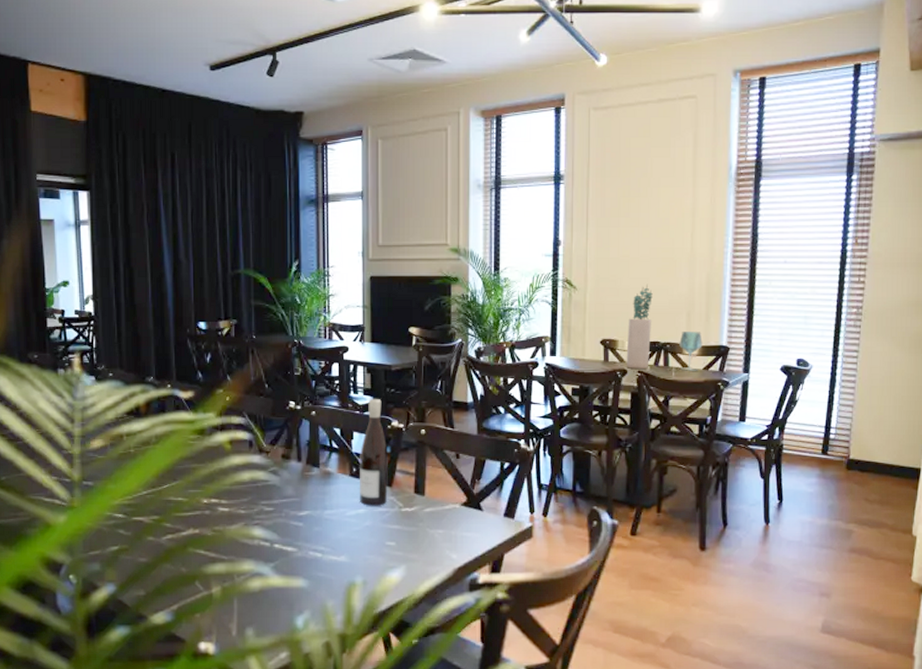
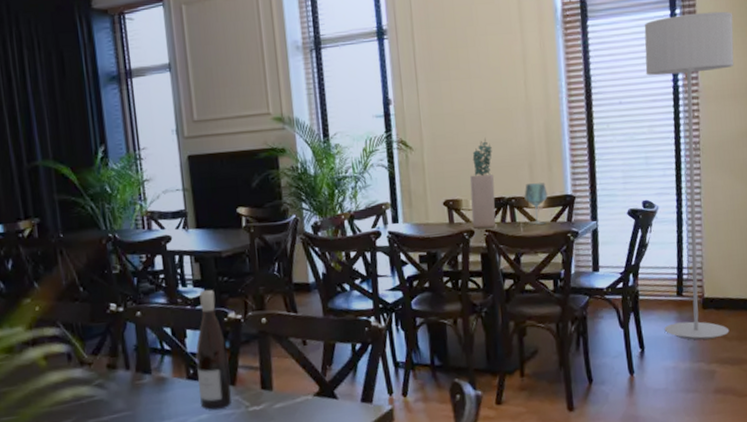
floor lamp: none [805,180,913,499] -> present [644,11,734,340]

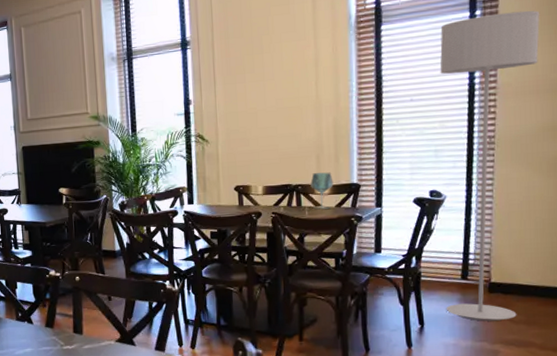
bottle: present [195,289,233,410] -> none [23,251,51,346]
vase: present [469,137,496,229] -> none [259,132,283,211]

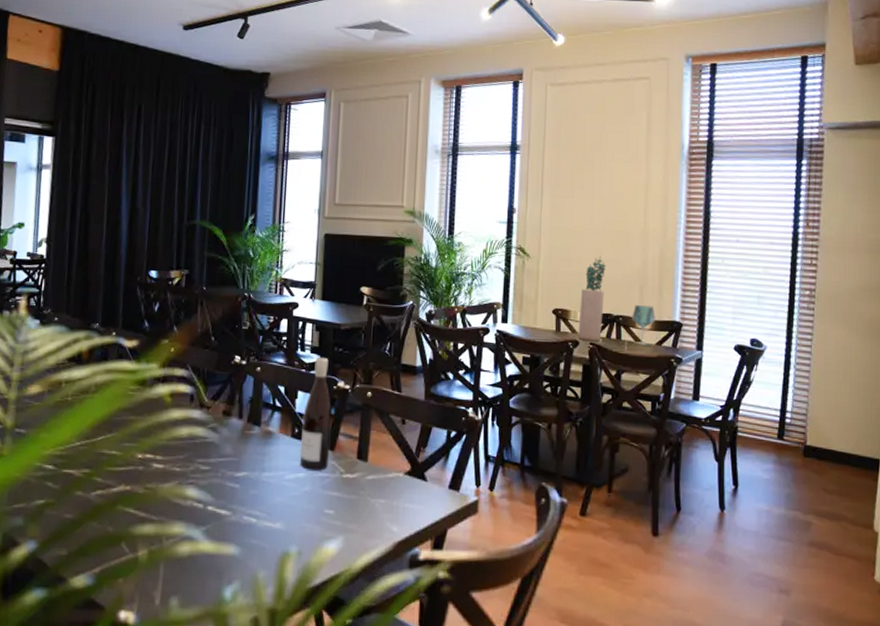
bottle: none [23,251,51,346] -> present [299,356,332,471]
vase: none [259,132,283,211] -> present [578,255,606,342]
floor lamp: present [440,10,540,321] -> none [761,166,861,489]

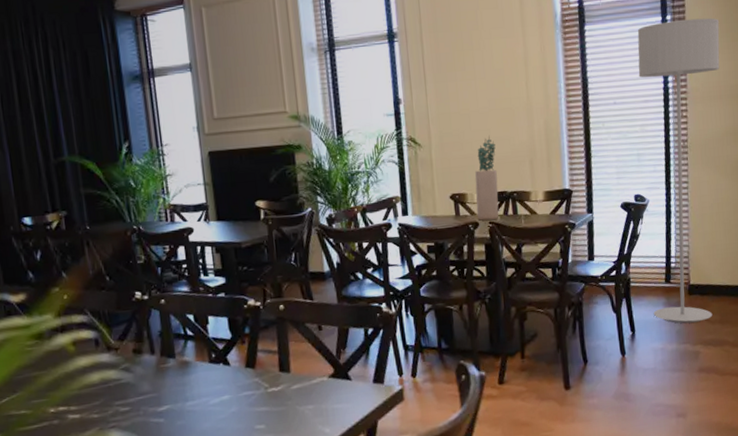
bottle: present [299,356,332,471] -> none [217,278,252,391]
wine glass: present [632,305,655,346] -> none [525,178,547,218]
floor lamp: none [761,166,861,489] -> present [637,18,720,324]

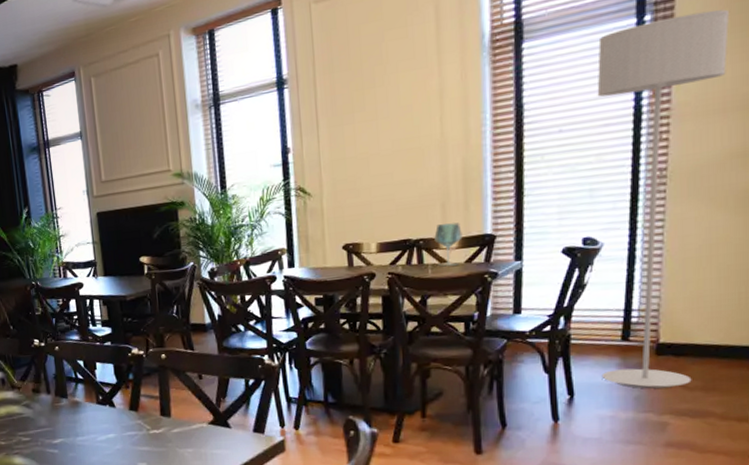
vase: present [474,135,499,221] -> none [372,179,401,271]
wine glass: none [525,178,547,218] -> present [434,222,463,267]

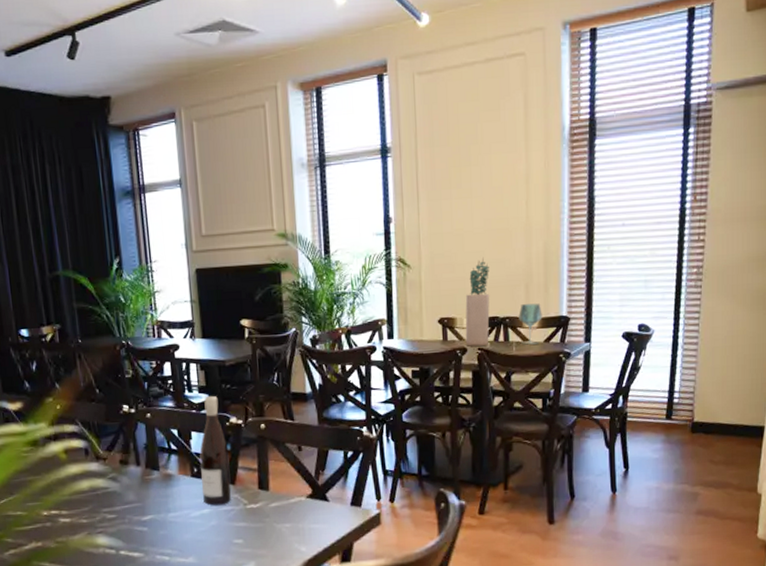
bottle: none [104,328,135,431] -> present [199,395,232,506]
vase: none [372,179,401,271] -> present [465,257,490,347]
floor lamp: present [597,9,730,389] -> none [650,130,751,463]

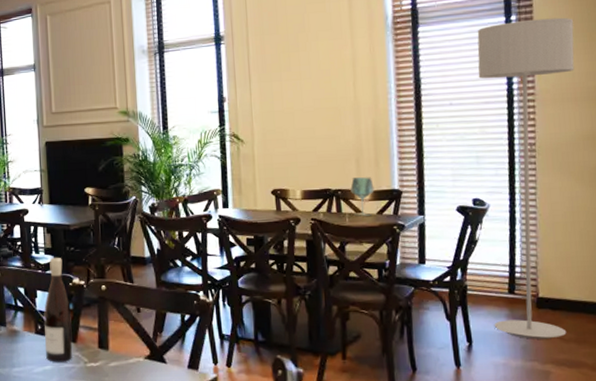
vase: present [465,257,490,347] -> none [297,133,322,217]
floor lamp: none [650,130,751,463] -> present [477,17,575,339]

